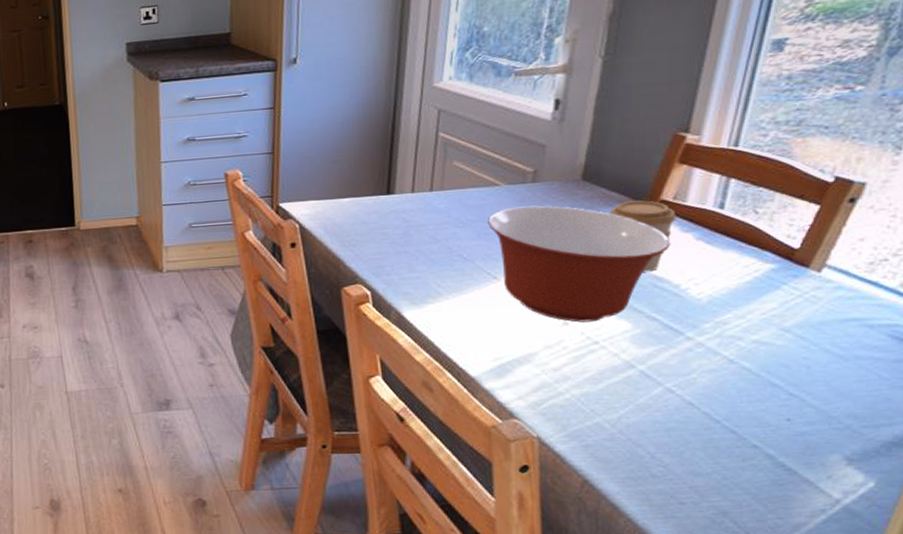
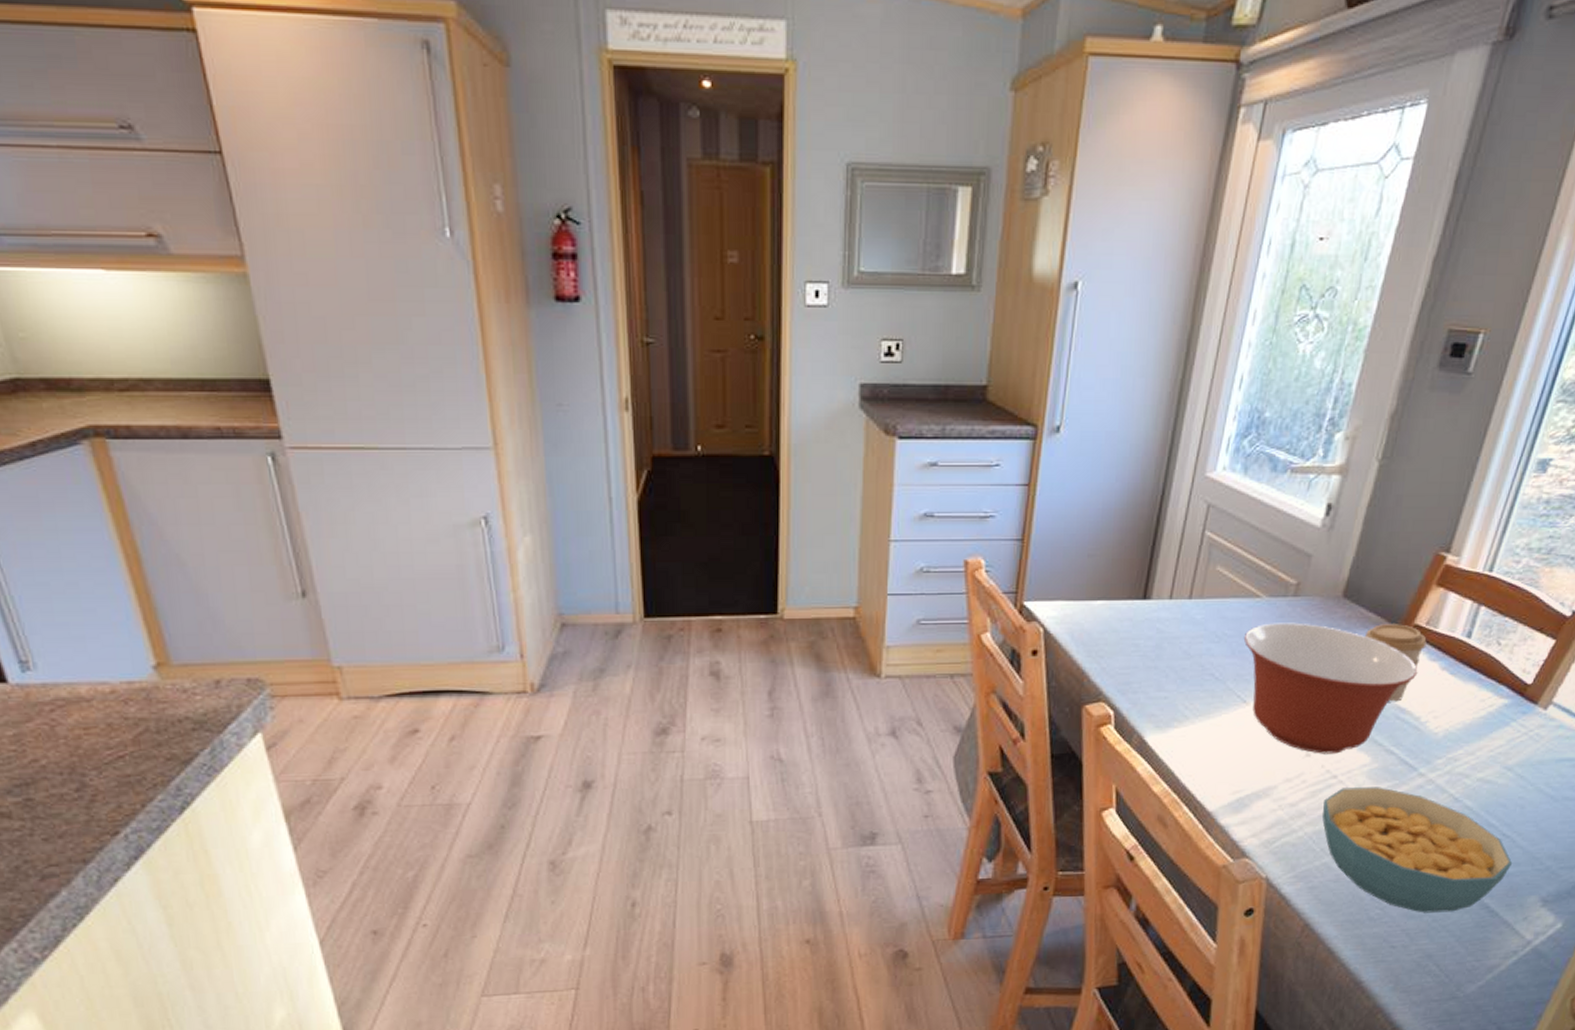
cereal bowl: none [588,351,806,471] -> present [1322,787,1513,913]

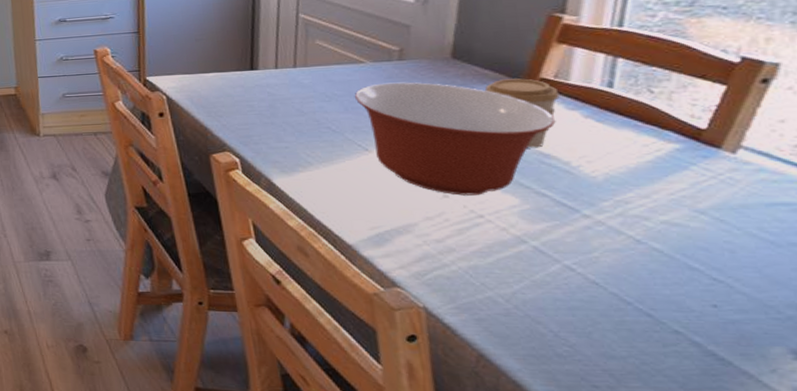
cereal bowl: present [1322,787,1513,913] -> none [474,227,737,356]

